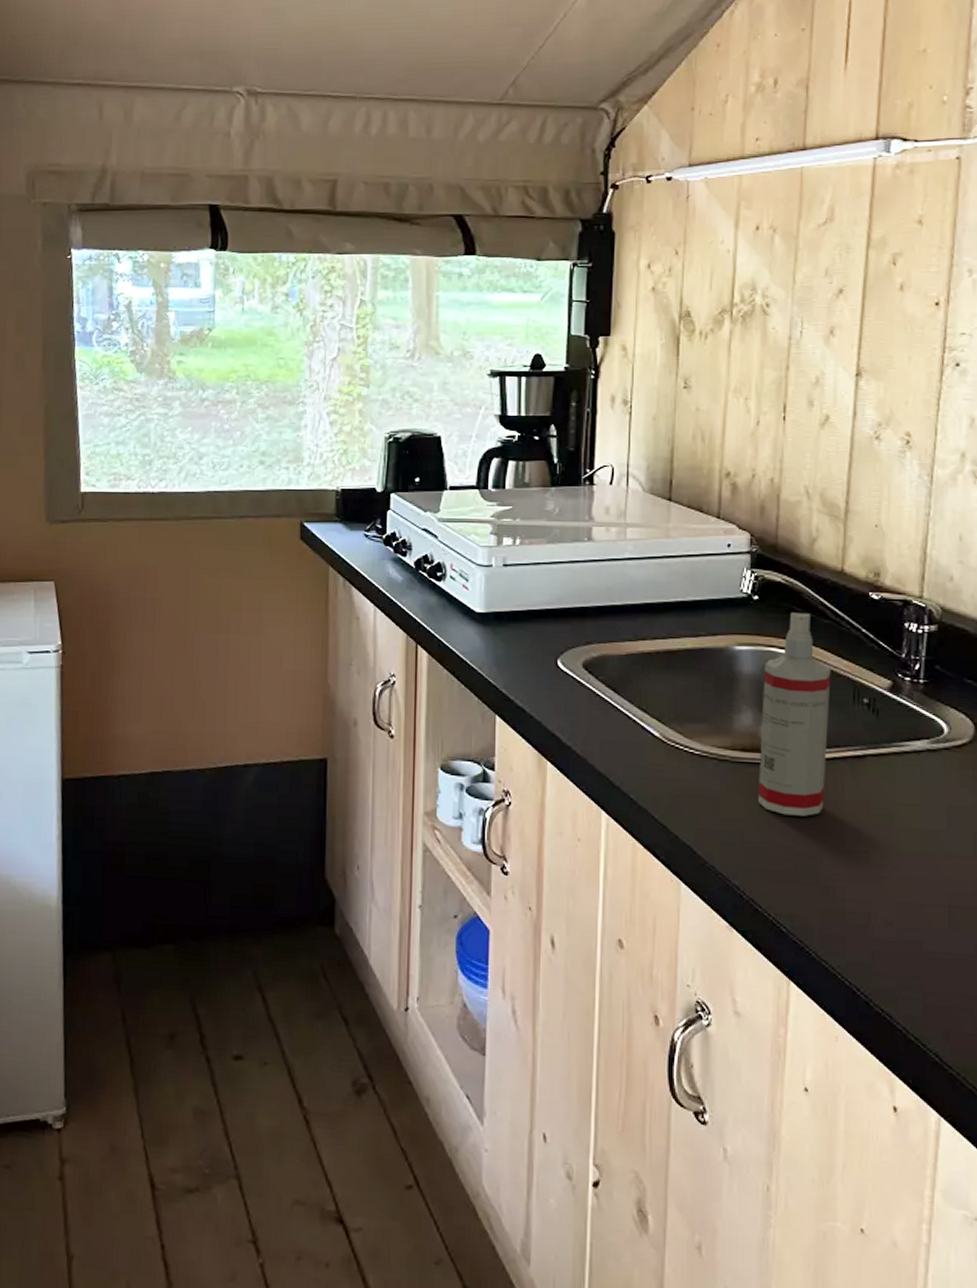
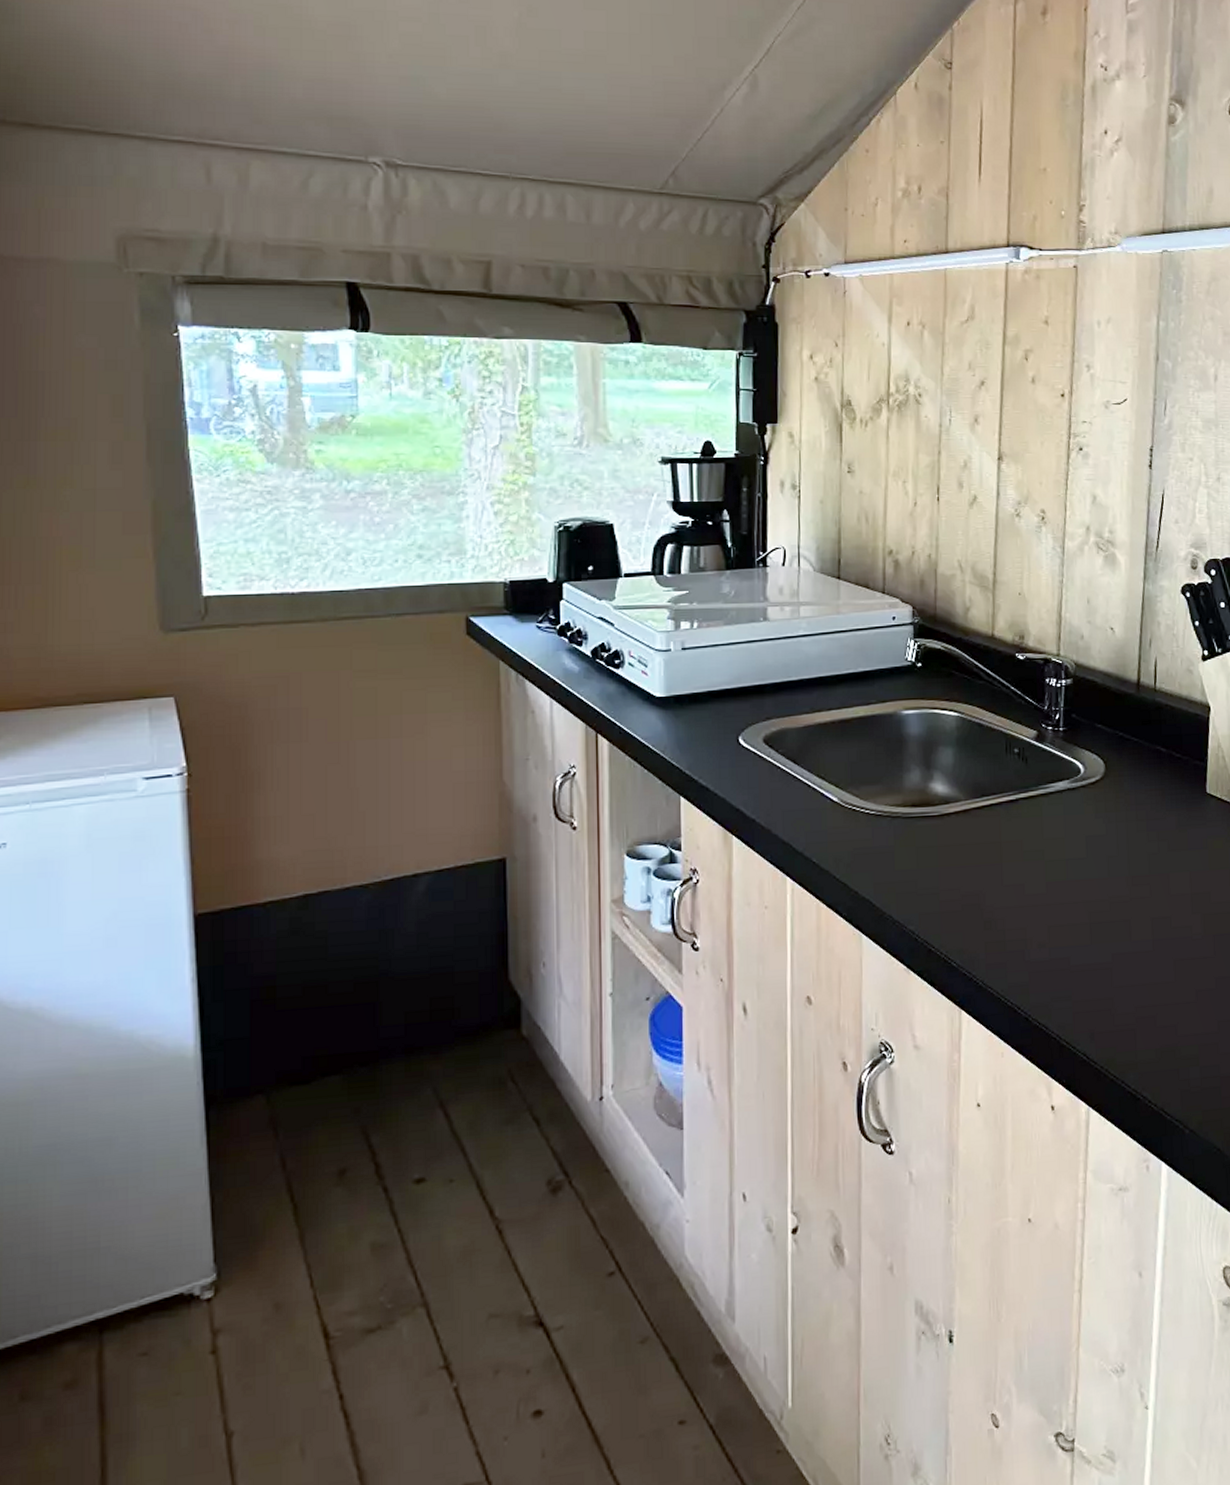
spray bottle: present [758,613,831,816] -> none [927,676,987,861]

